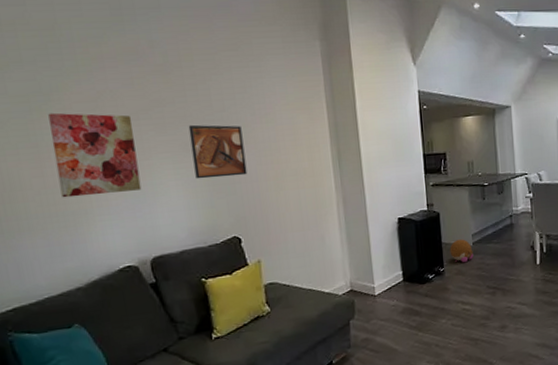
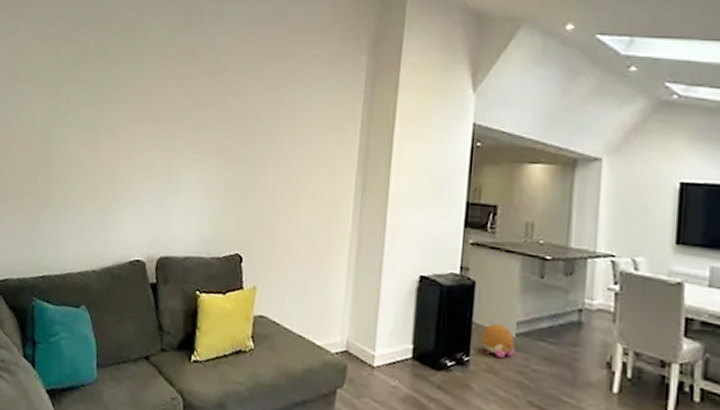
wall art: present [48,112,142,198] -> none [104,102,176,186]
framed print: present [188,124,247,179] -> none [215,129,269,190]

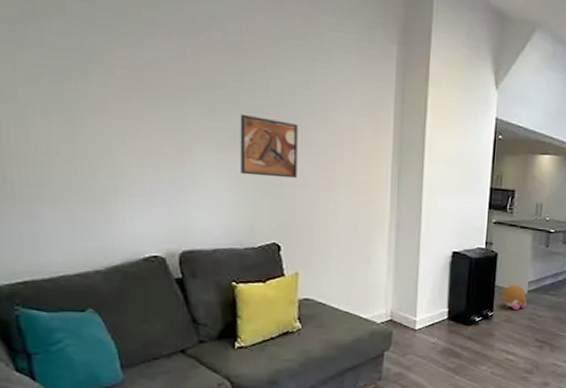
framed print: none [215,129,269,190] -> present [240,113,298,179]

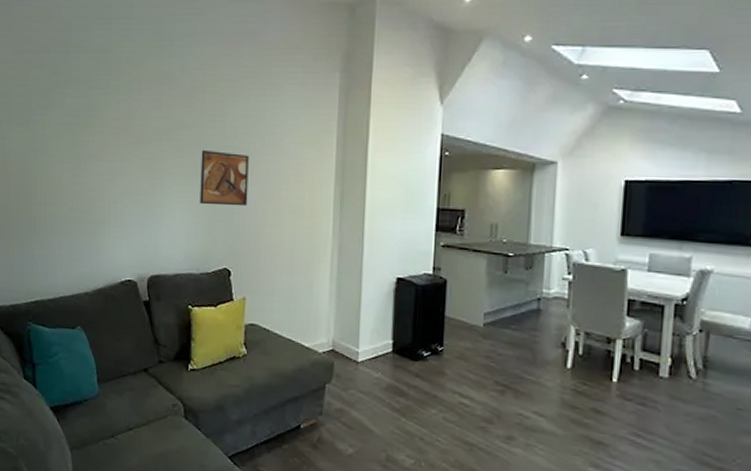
plush toy: present [502,285,527,311] -> none [453,316,483,347]

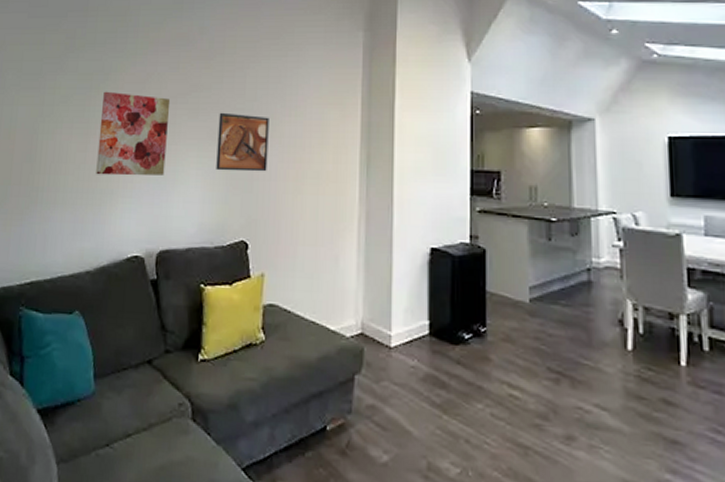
wall art: none [88,127,155,208] -> present [96,91,171,176]

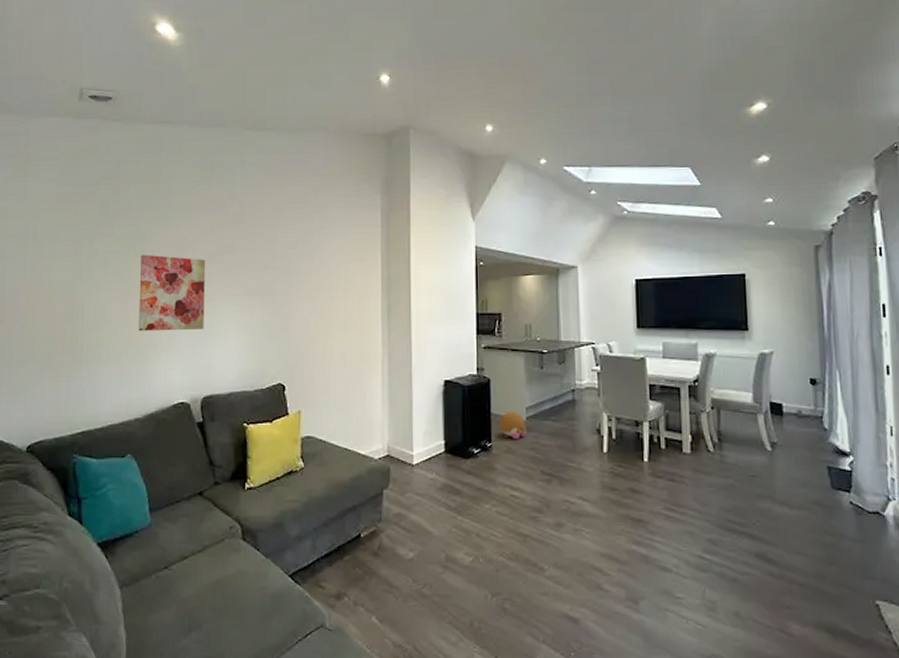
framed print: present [216,112,269,172] -> none [252,270,299,323]
plush toy: none [496,291,530,326] -> present [499,412,527,440]

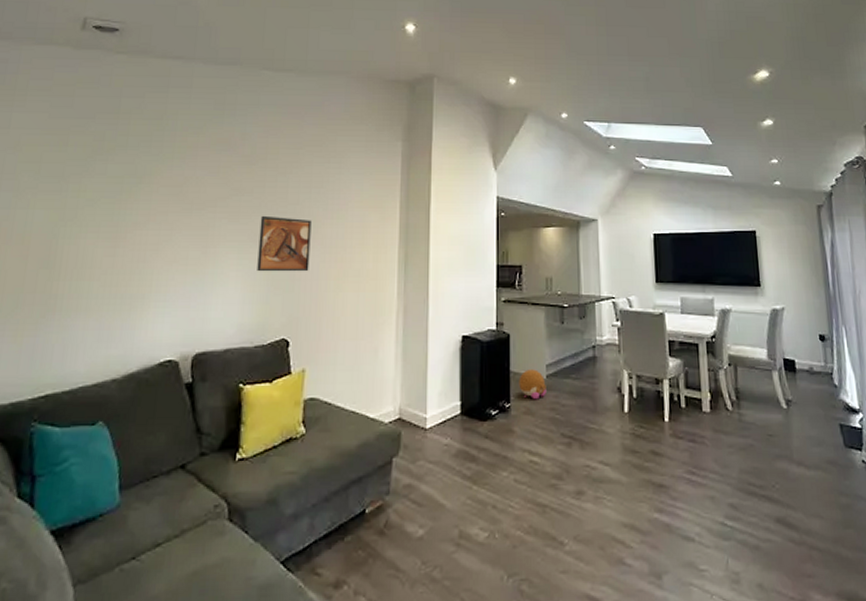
wall art: present [138,254,206,332] -> none [125,194,210,280]
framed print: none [252,270,299,323] -> present [257,215,312,272]

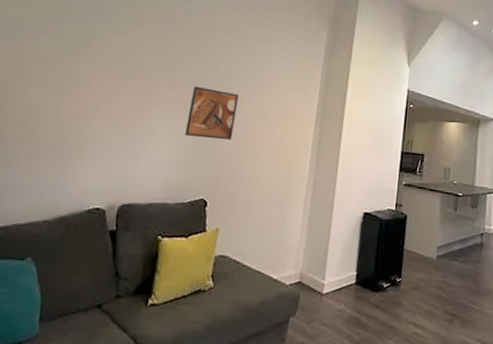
plush toy: present [518,369,546,400] -> none [410,249,436,278]

